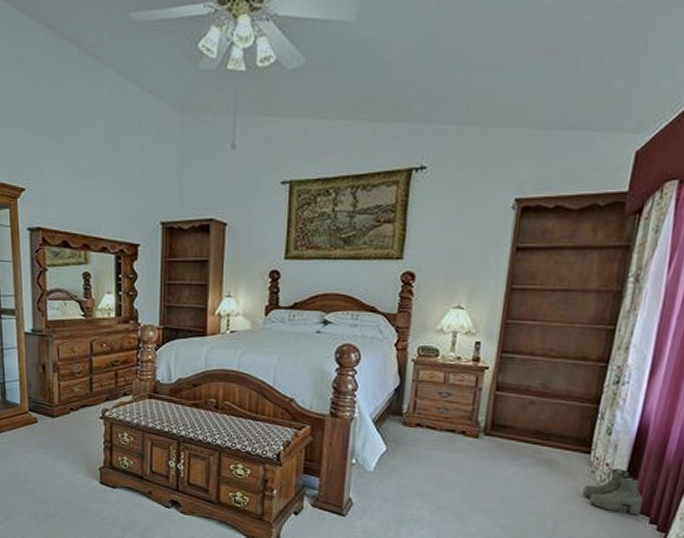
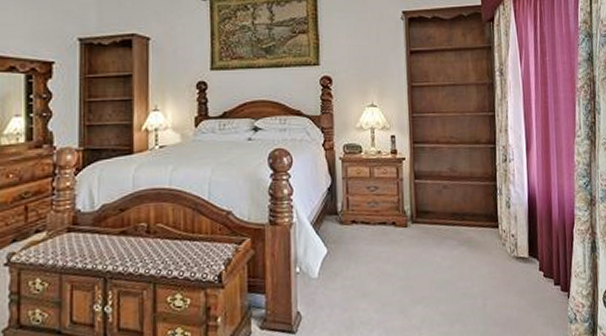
boots: present [582,468,643,516] -> none [499,238,546,280]

